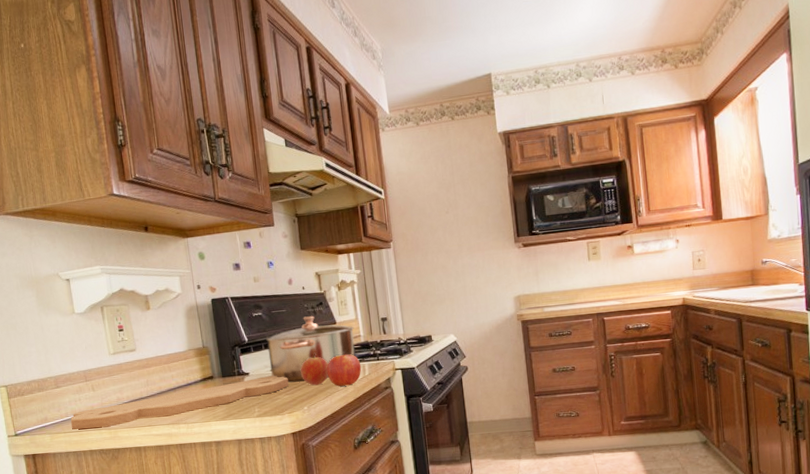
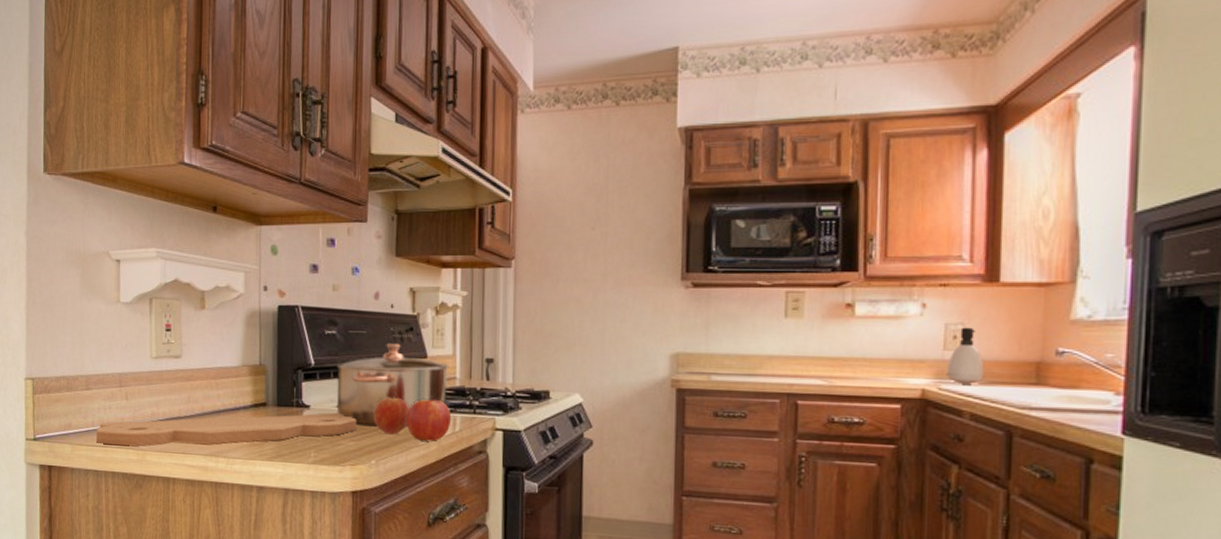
soap dispenser: none [696,252,720,292] -> present [946,327,985,384]

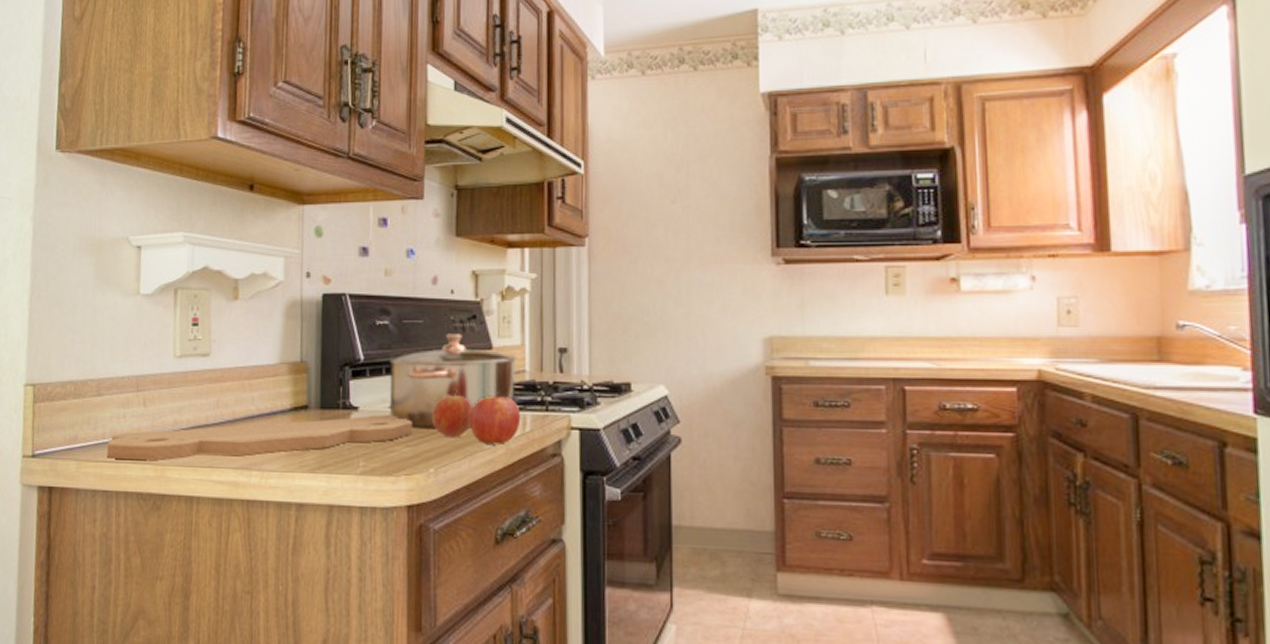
soap dispenser: present [946,327,985,384] -> none [1062,301,1103,363]

